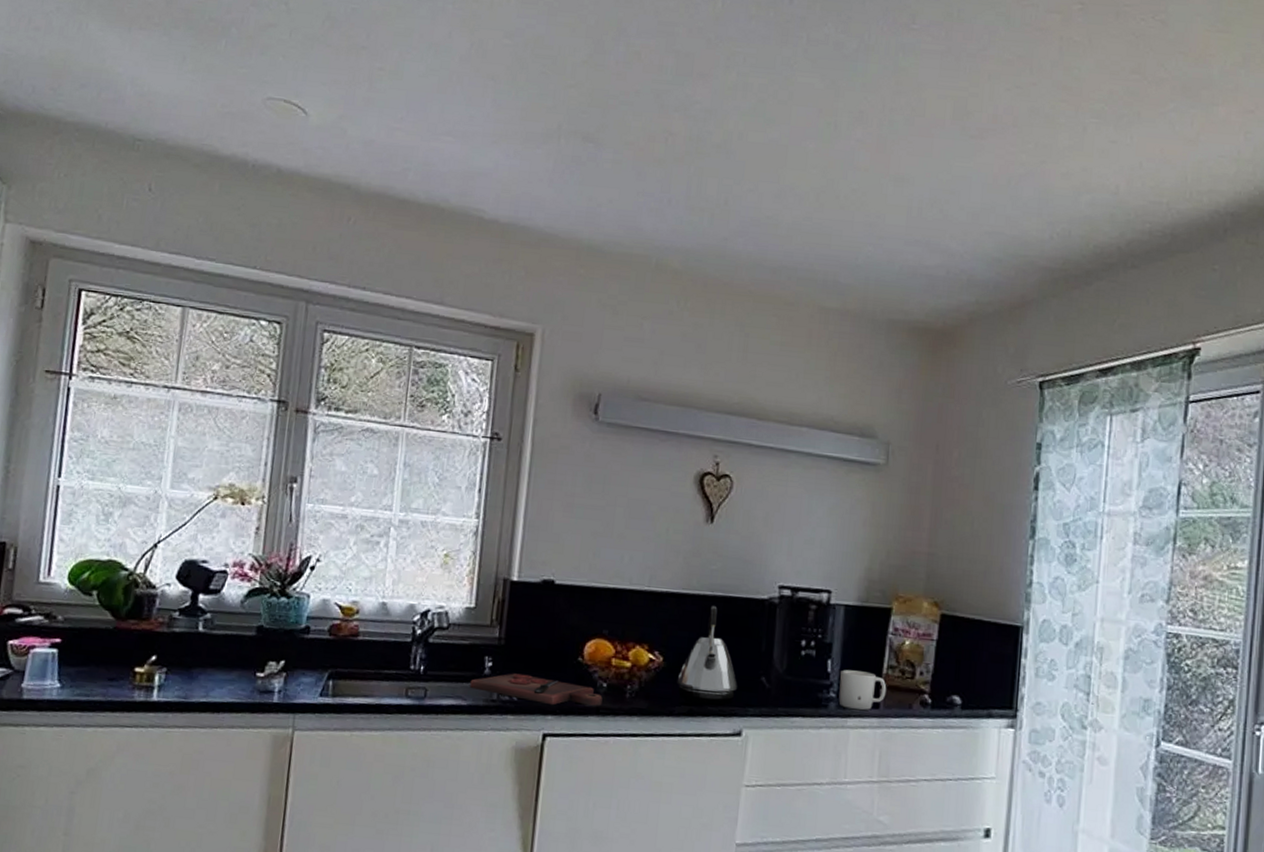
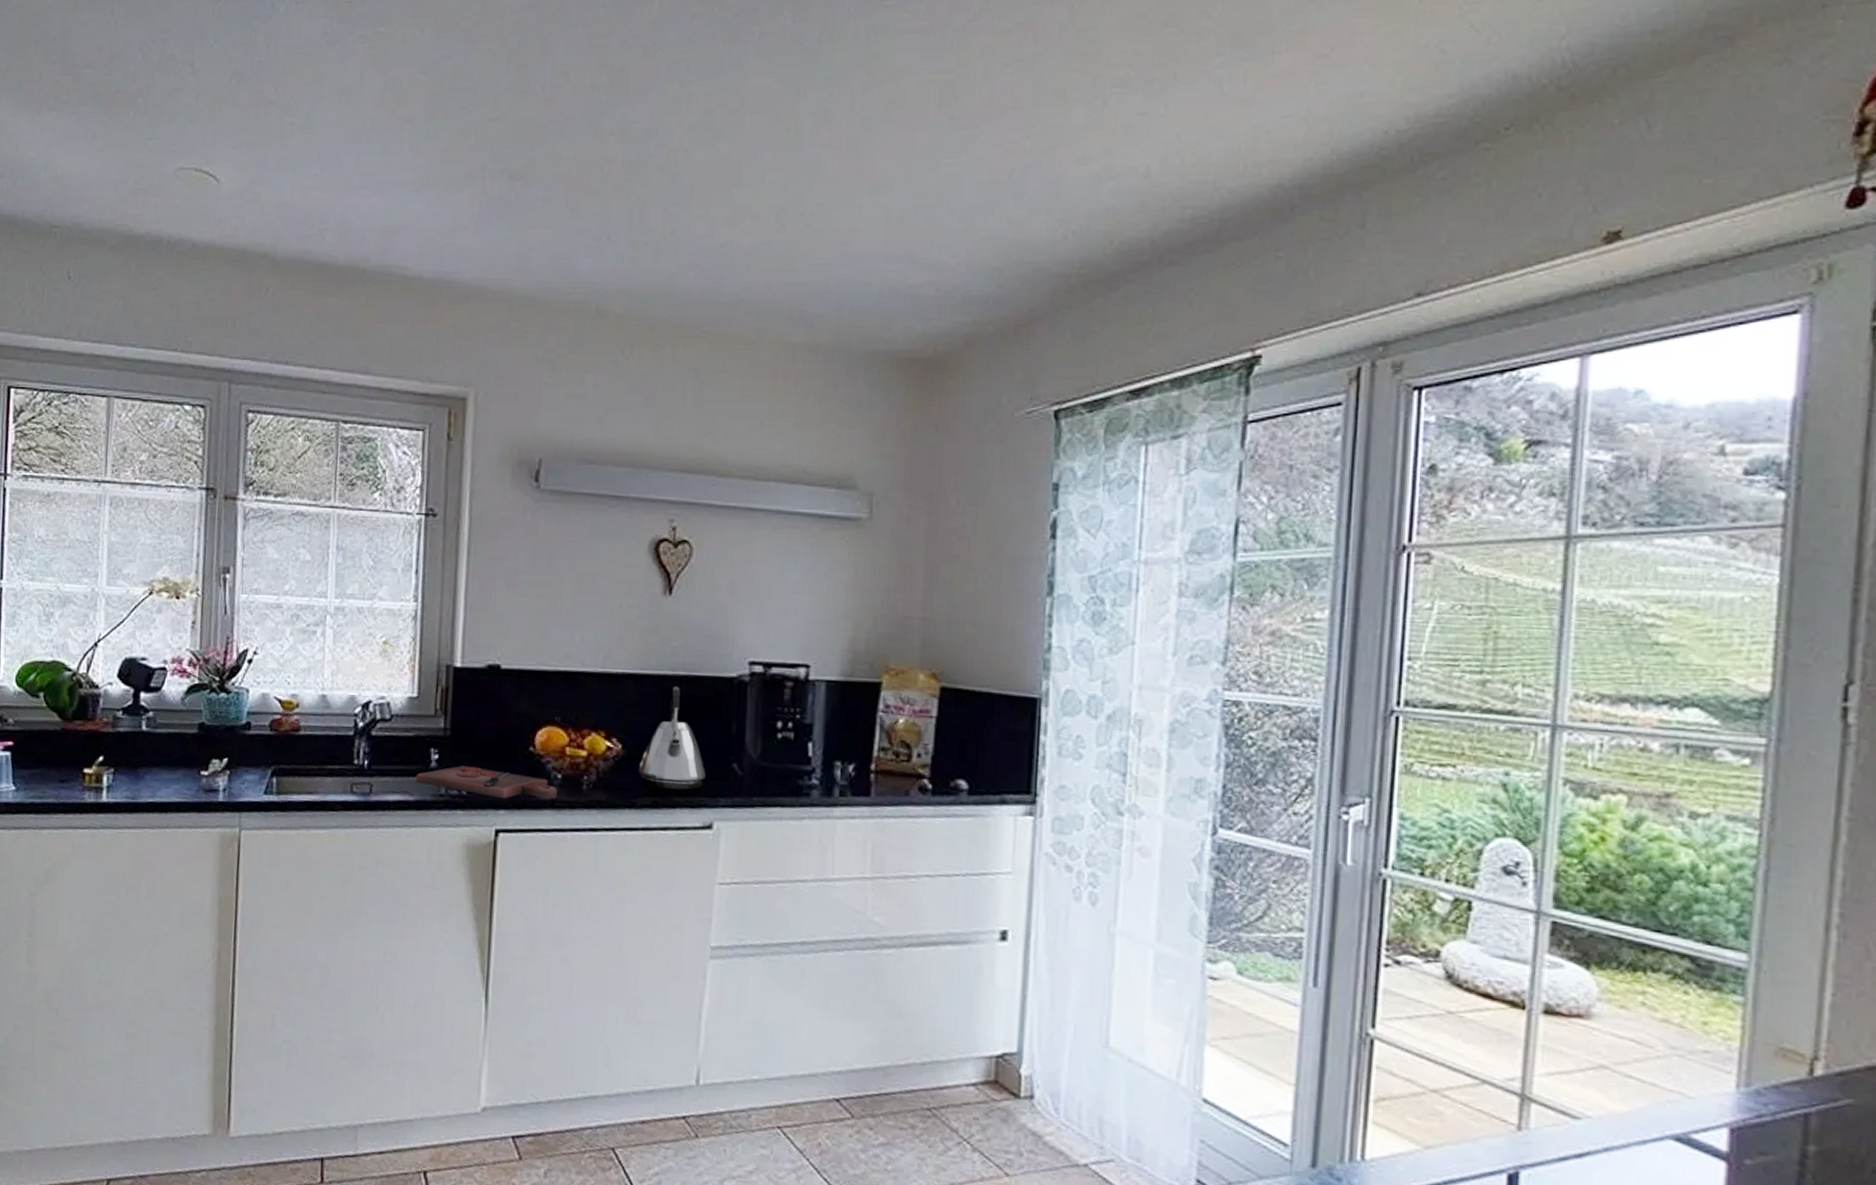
mug: present [838,669,887,711] -> none [822,753,879,799]

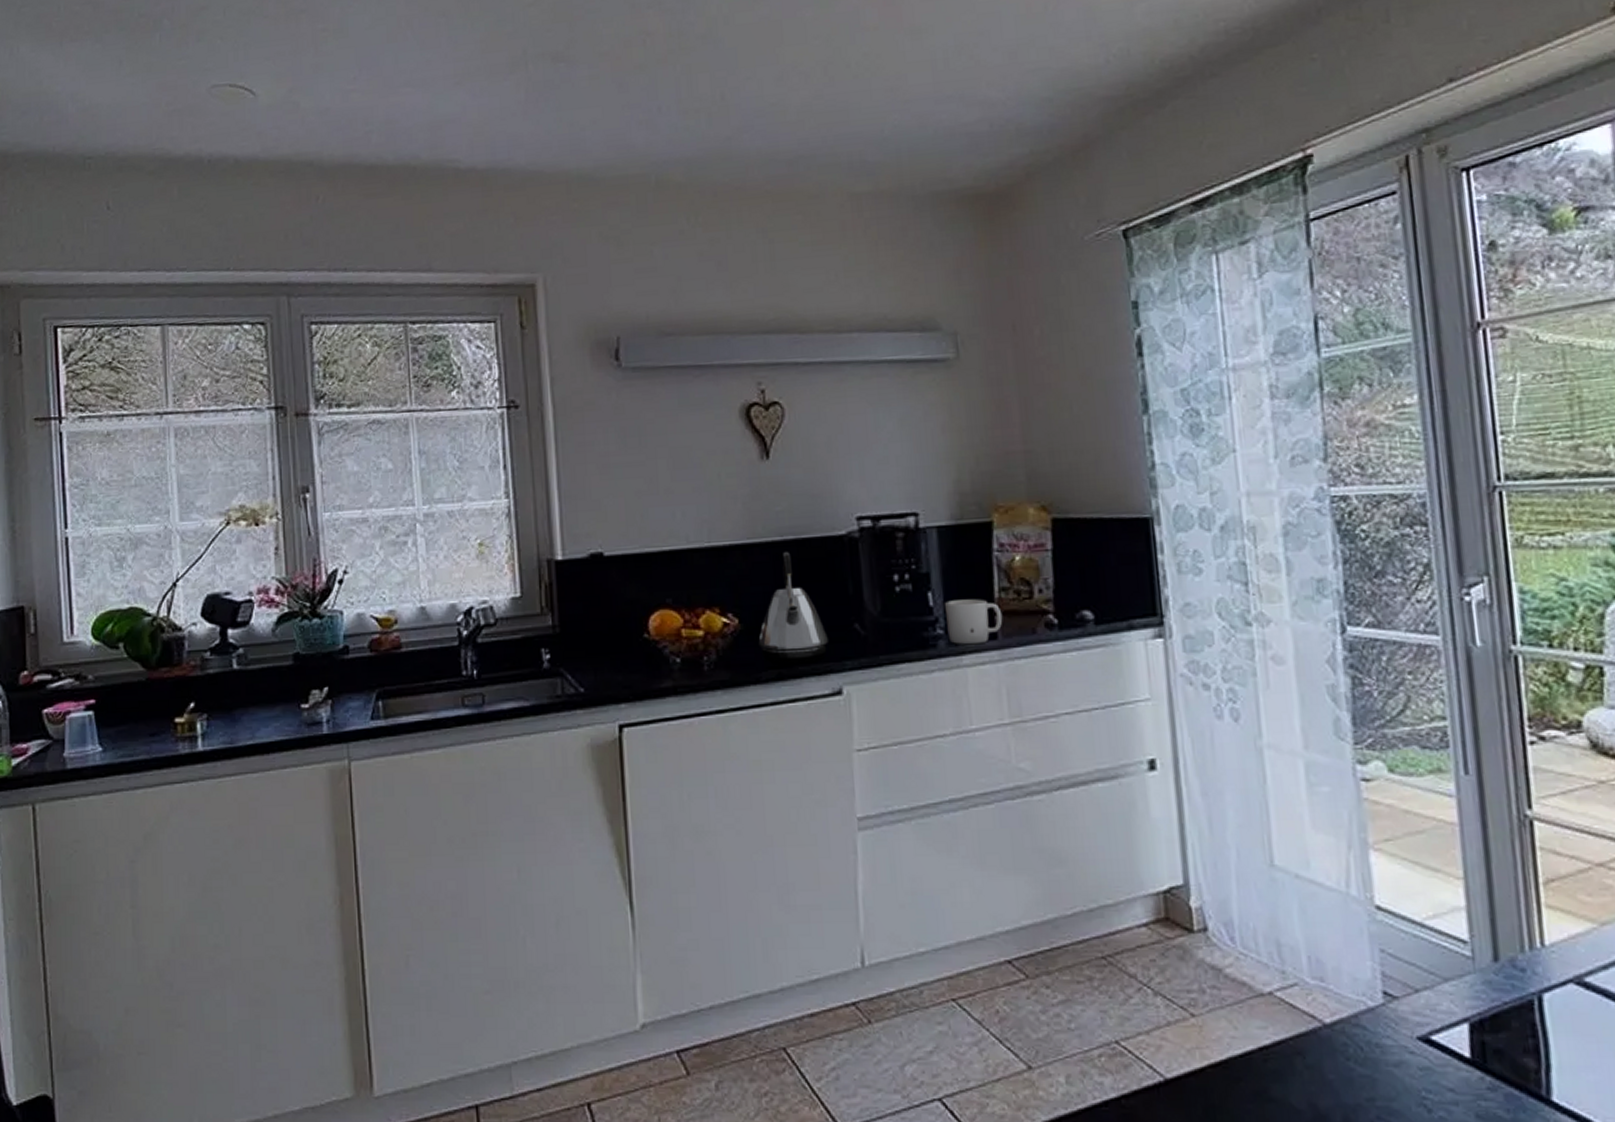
cutting board: present [416,765,558,799] -> none [530,661,679,692]
mug: none [822,753,879,799] -> present [944,599,1003,646]

